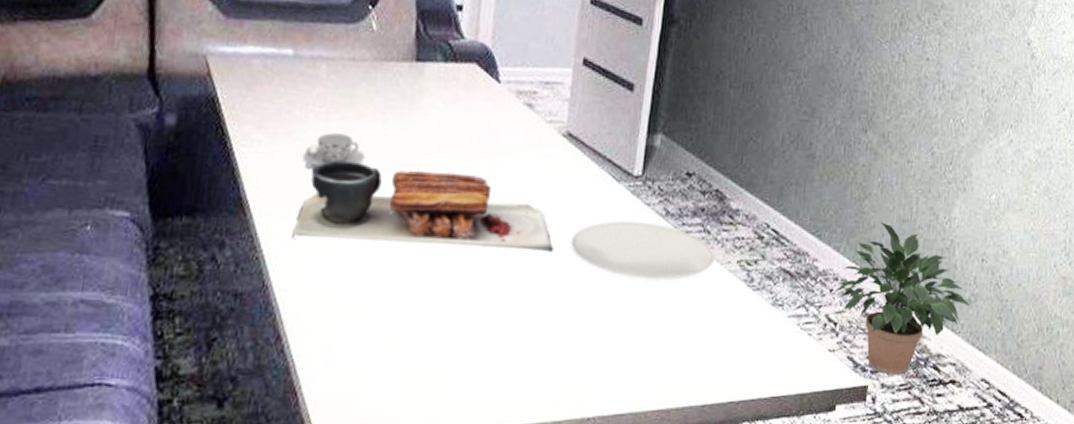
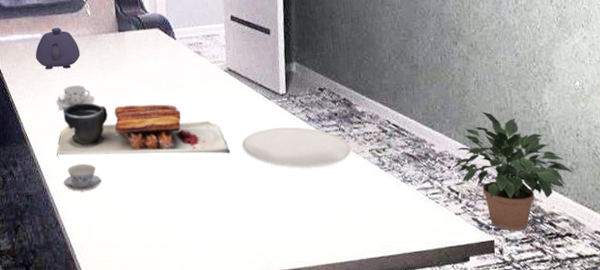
teapot: none [278,42,353,107] -> present [35,28,81,69]
teacup: none [296,250,358,293] -> present [63,163,101,192]

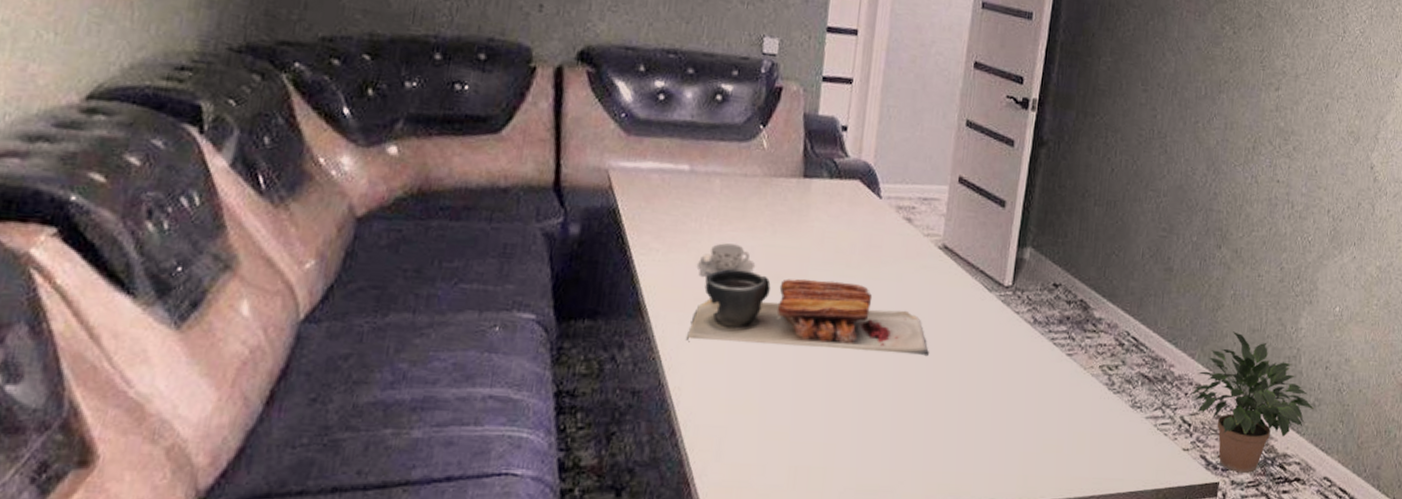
teapot: present [35,28,81,69] -> none [675,159,744,219]
teacup: present [63,163,101,192] -> none [690,352,747,392]
plate: present [241,126,352,168] -> none [945,327,1080,383]

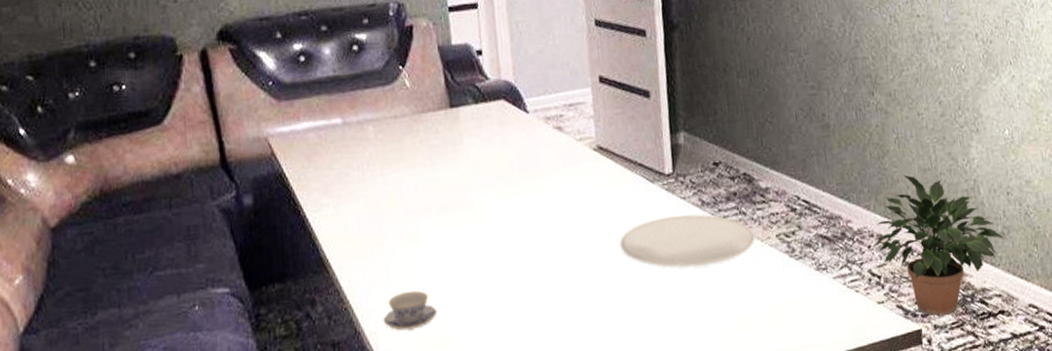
food platter: present [687,269,929,357] -> none [372,200,605,286]
teacup: none [690,352,747,392] -> present [383,290,437,331]
teacup: present [698,243,756,275] -> none [368,184,423,220]
plate: none [945,327,1080,383] -> present [619,214,756,267]

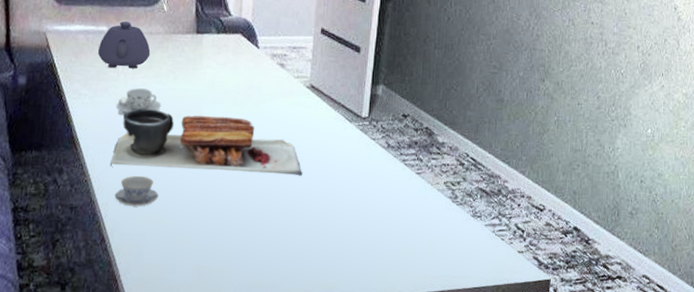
teapot: none [334,108,399,166] -> present [97,21,151,69]
teacup: none [368,184,423,220] -> present [117,88,162,114]
food platter: none [372,200,605,286] -> present [111,108,302,177]
plate: present [619,214,756,267] -> none [315,152,427,197]
potted plant: present [870,175,1004,316] -> none [519,152,632,272]

